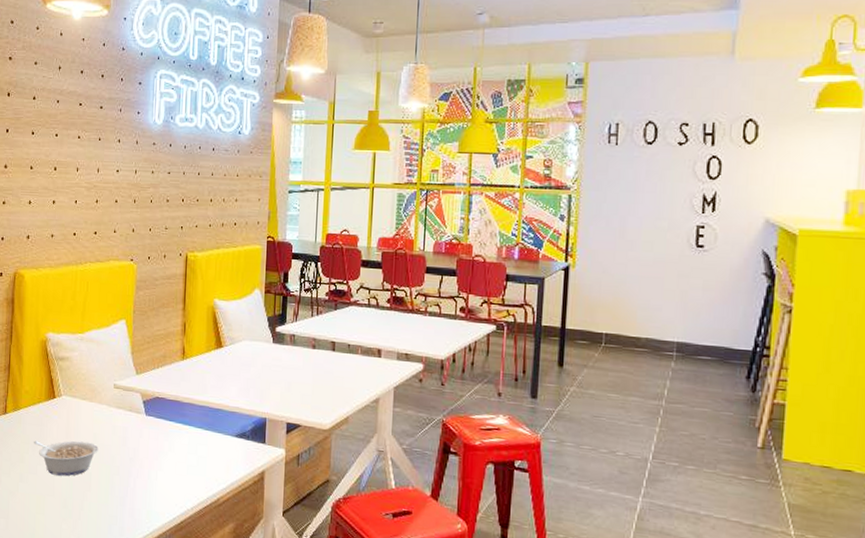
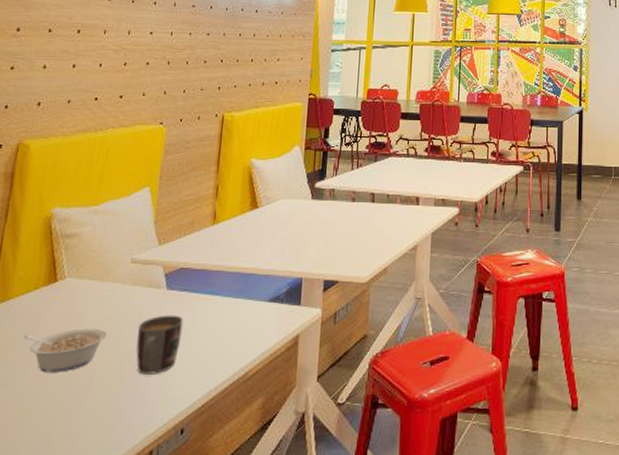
mug: none [123,437,161,489] -> present [136,315,183,375]

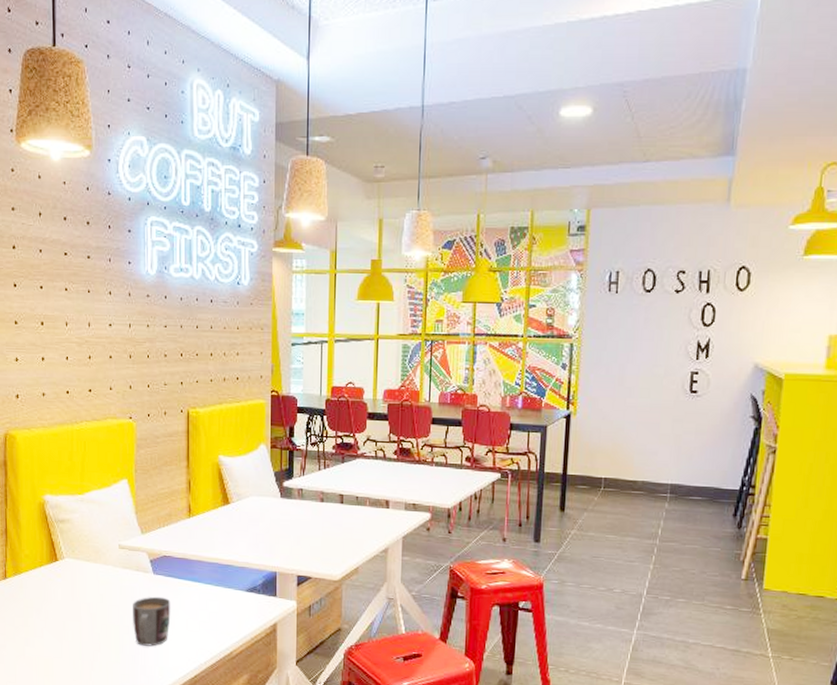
legume: present [24,328,107,373] -> none [38,602,106,638]

